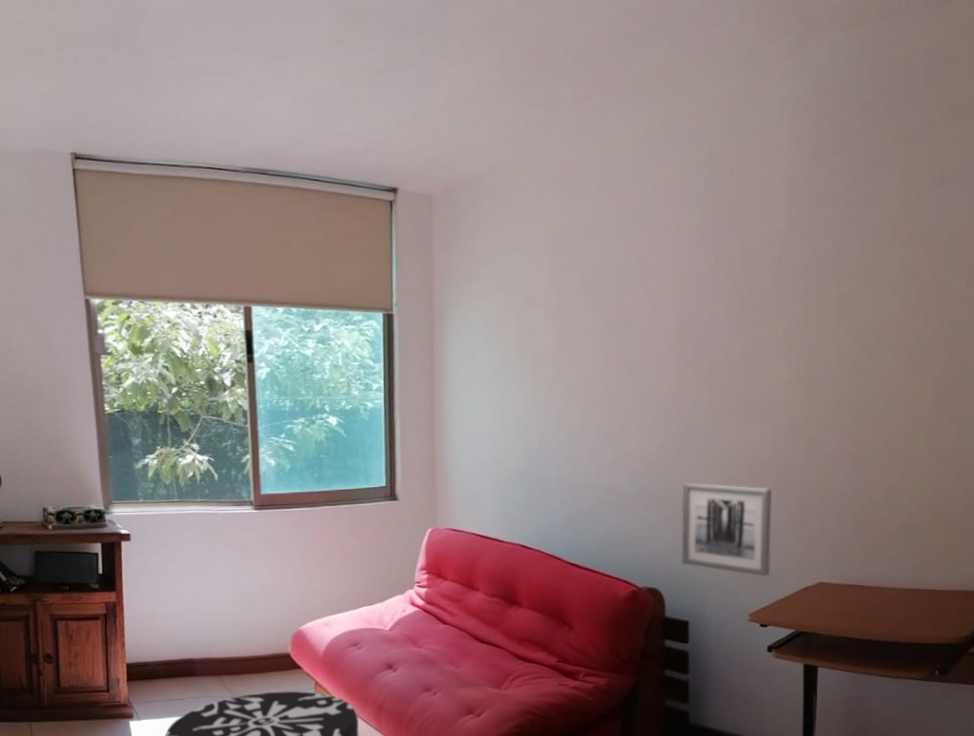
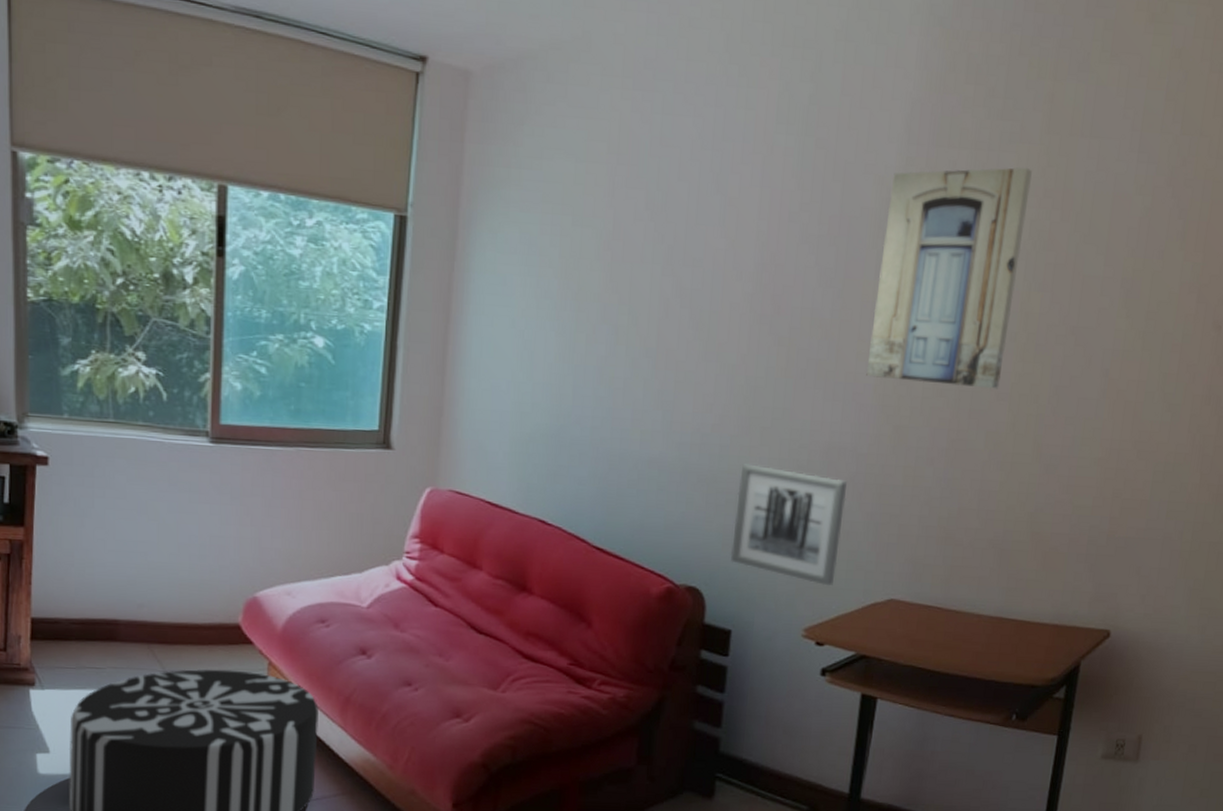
wall art: none [777,216,896,401] -> present [866,167,1032,389]

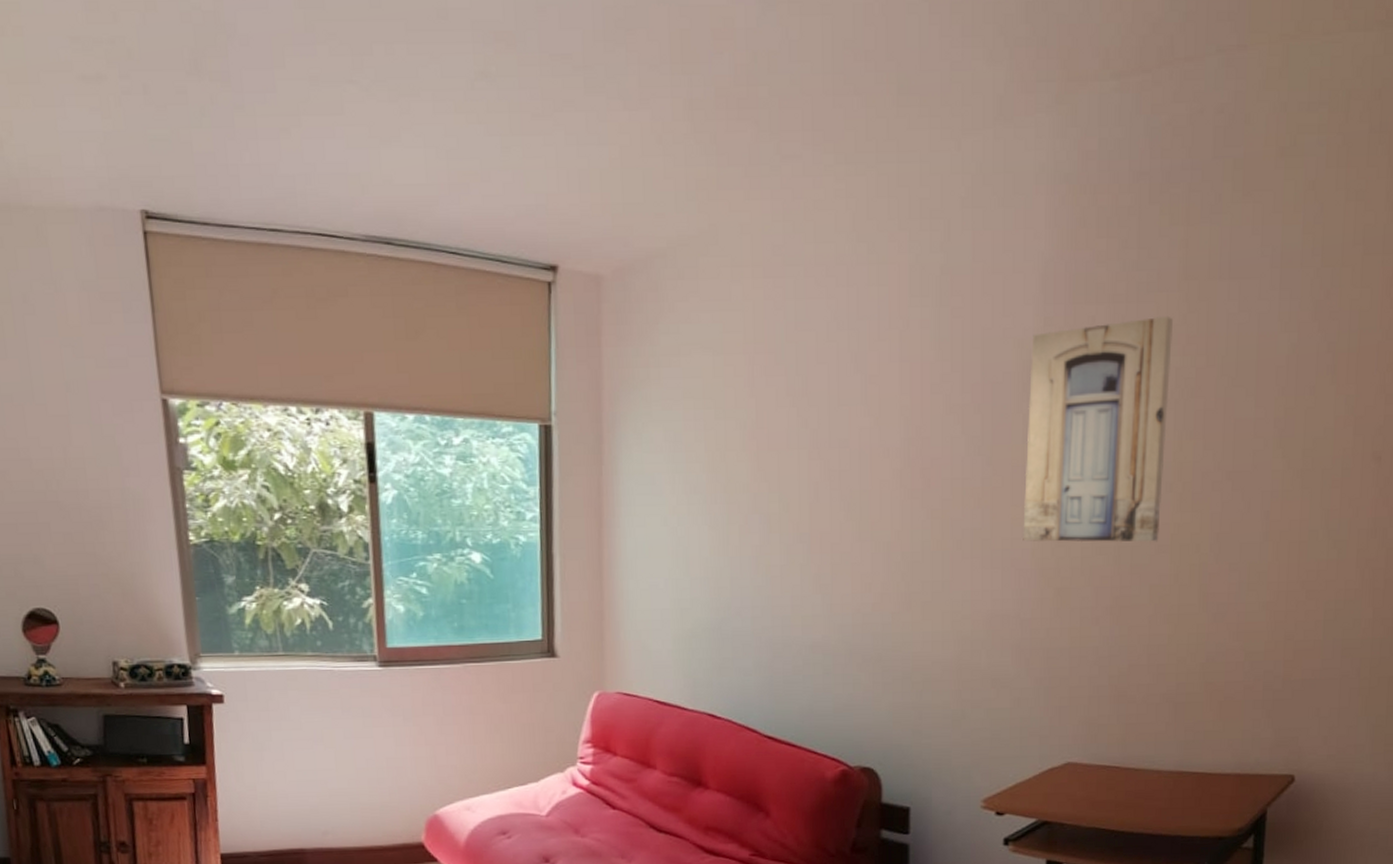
wall art: present [730,464,847,586] -> none [902,639,1014,755]

